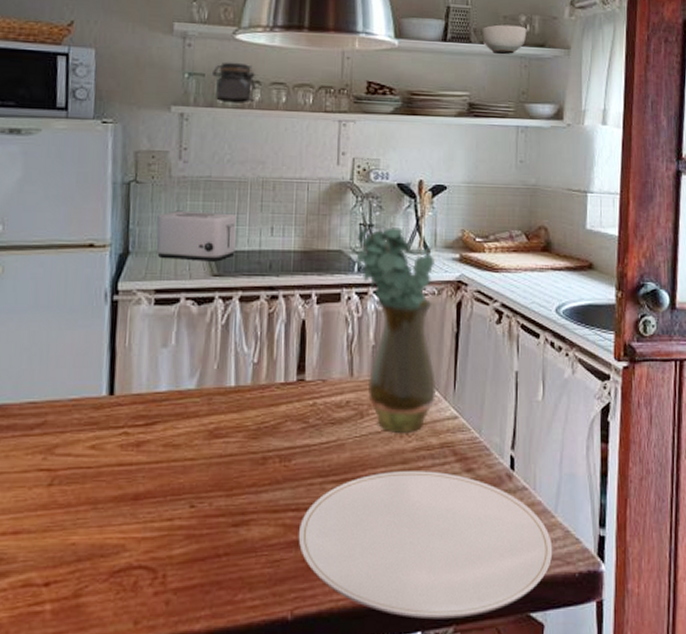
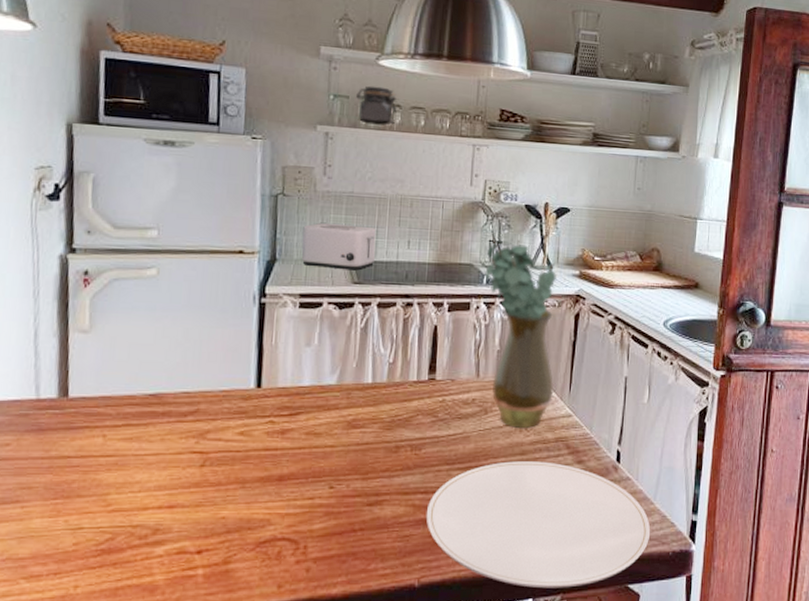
bowl: present [482,24,527,55] -> none [608,61,650,90]

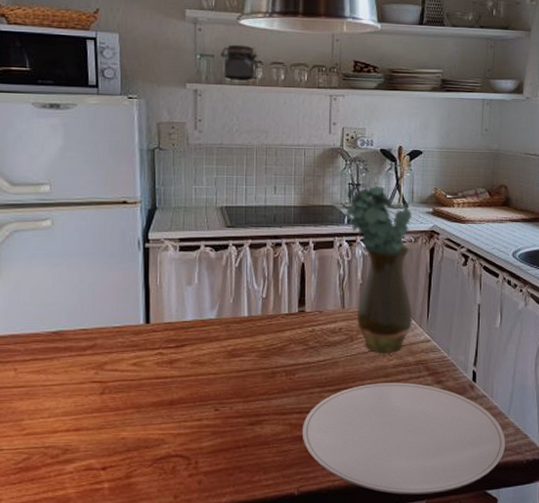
toaster: present [301,222,376,271] -> none [178,172,245,216]

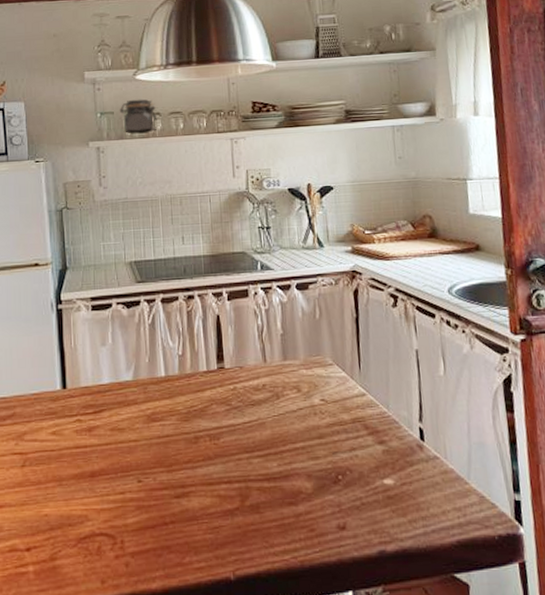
plate: present [302,382,506,495] -> none [232,444,471,580]
vase: present [346,177,413,354] -> none [258,221,343,412]

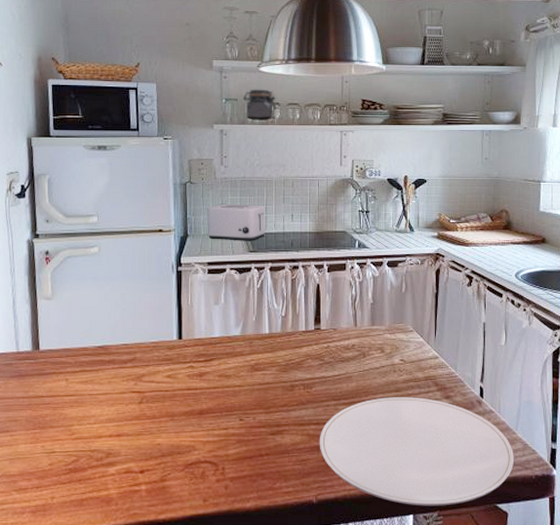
toaster: none [87,227,154,271] -> present [207,203,265,241]
plate: none [232,444,471,580] -> present [319,397,515,506]

